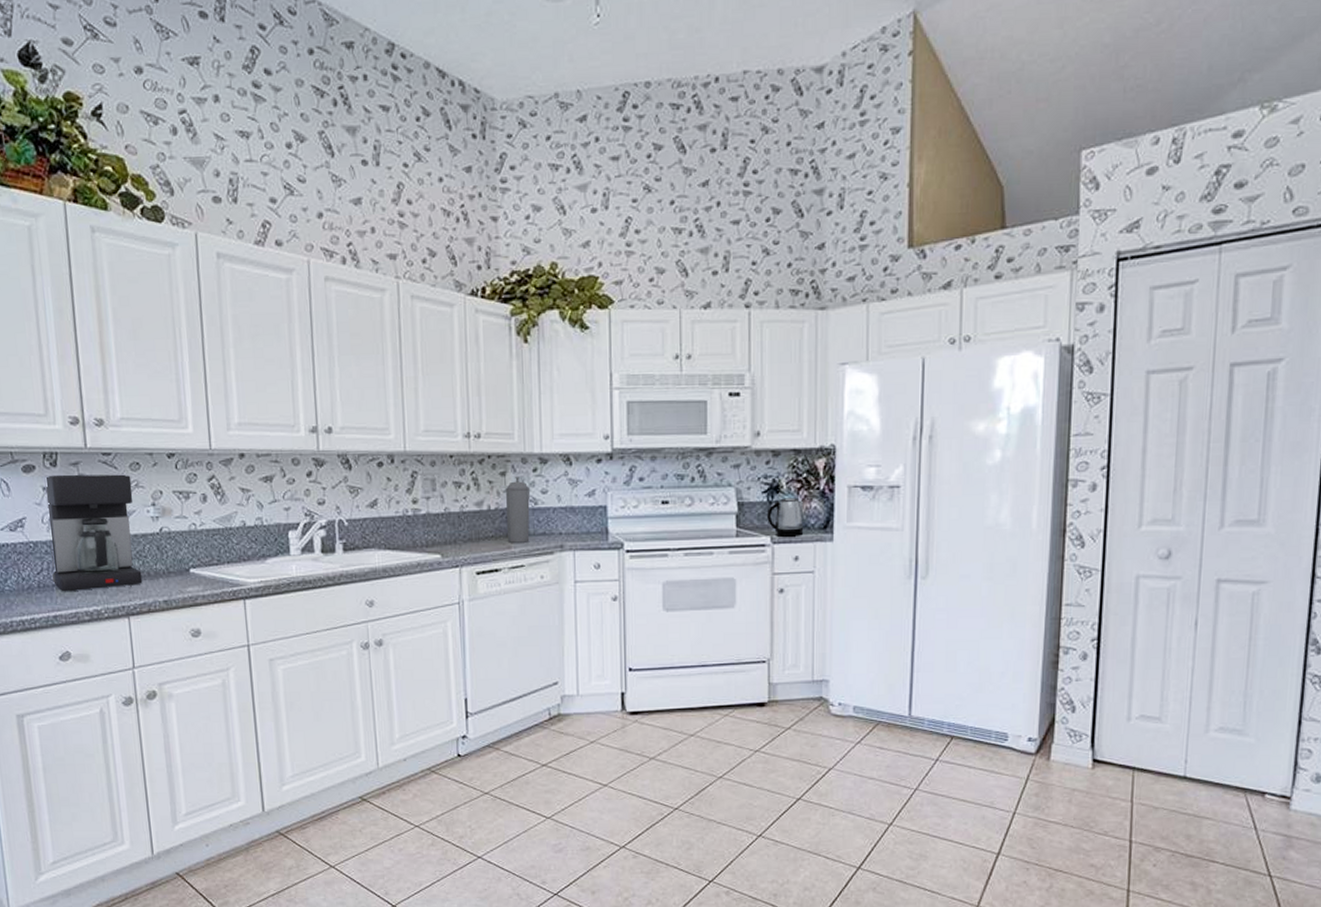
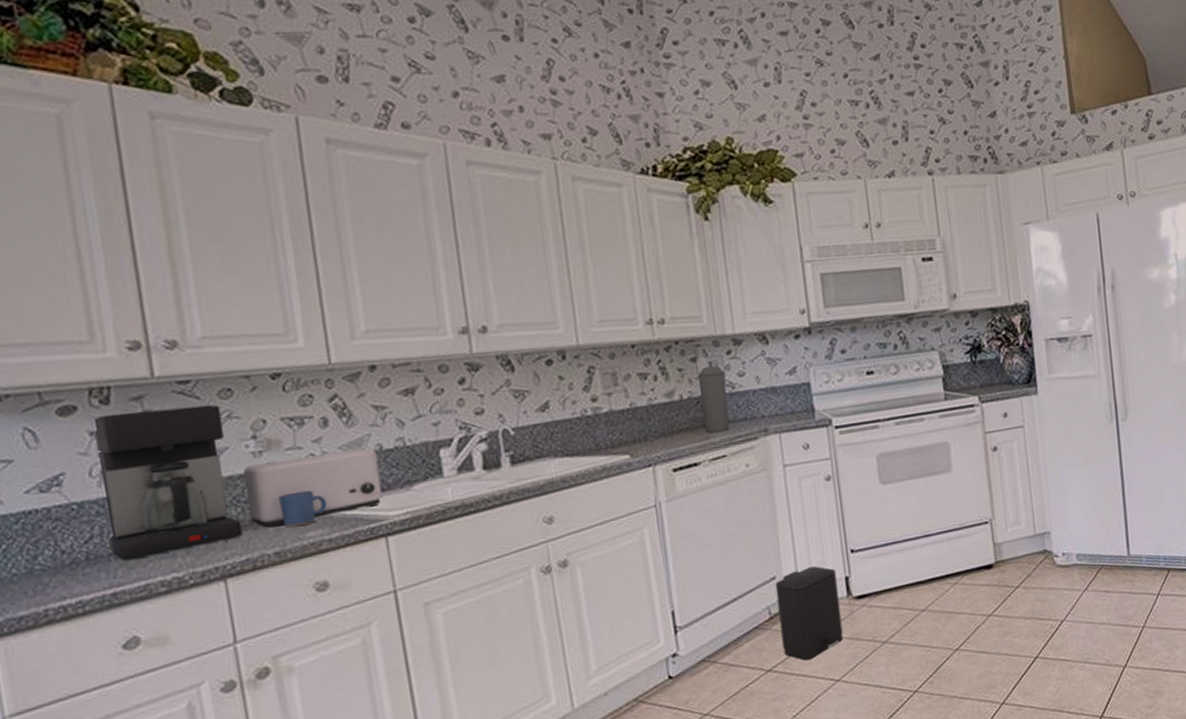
toaster: none [144,523,244,580] -> present [243,448,383,528]
mug: none [168,553,203,582] -> present [278,490,328,528]
pedal bin: none [557,678,614,762] -> present [775,566,843,661]
kettle: present [766,497,804,538] -> none [971,355,1010,396]

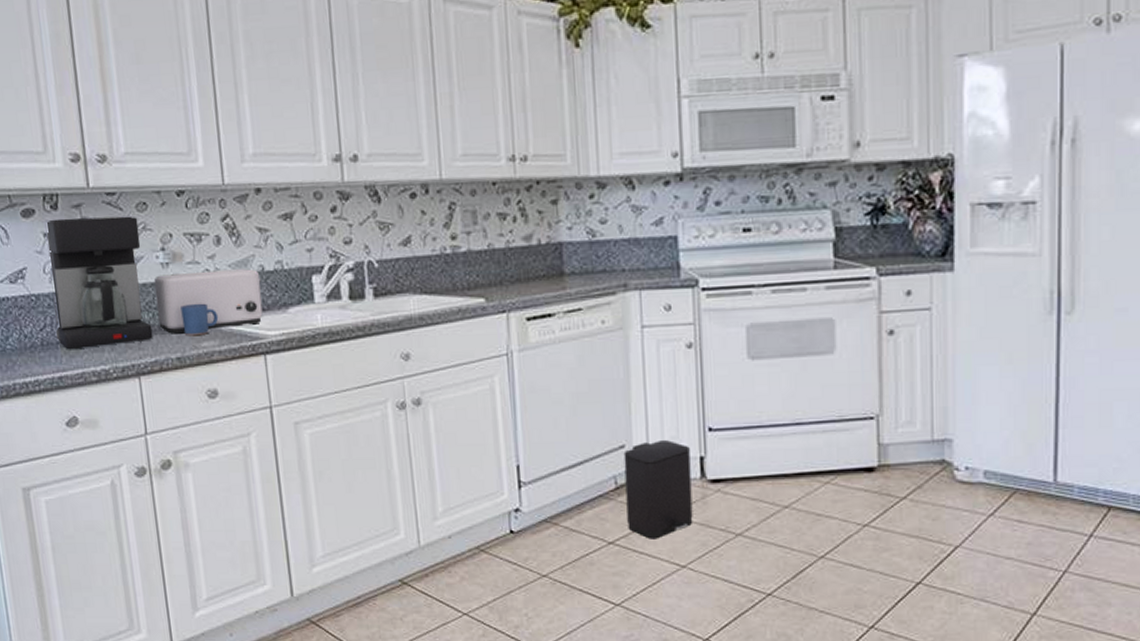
canister: present [697,361,730,433] -> none [557,205,588,283]

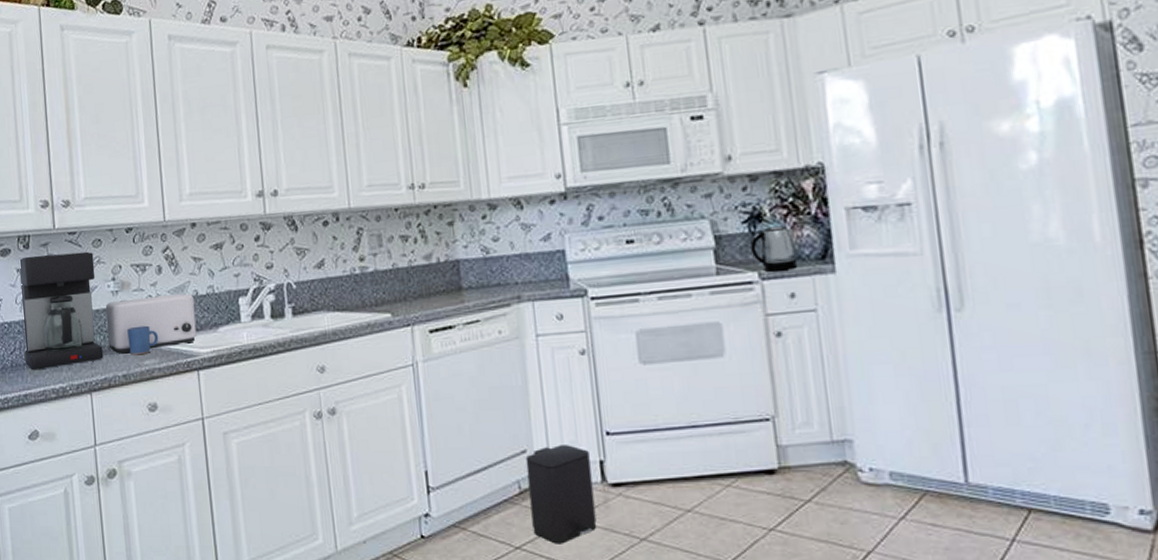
kettle: none [870,219,917,269] -> present [749,225,798,273]

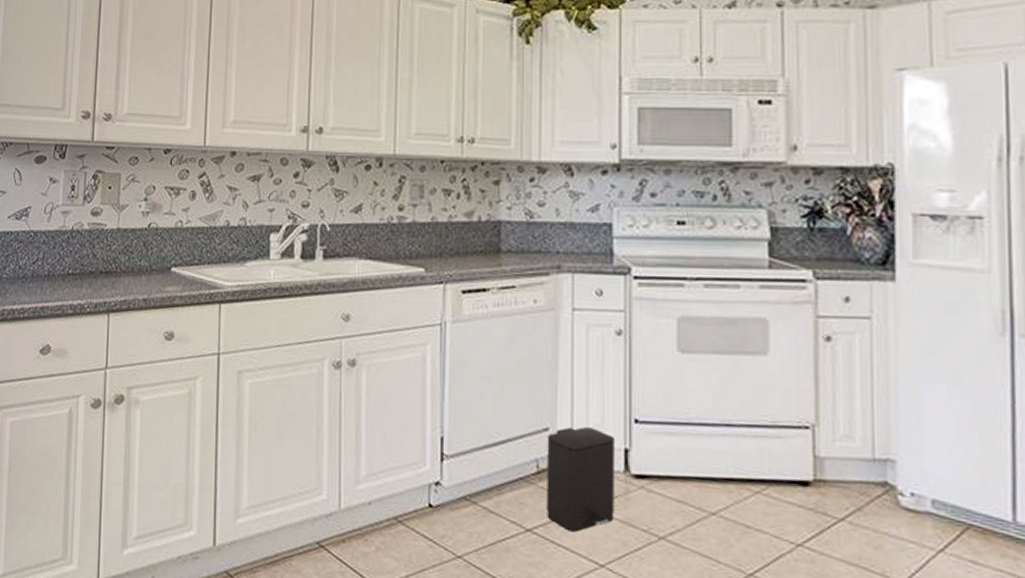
coffee maker: present [18,251,104,371] -> none [45,166,129,284]
toaster: present [105,293,197,354] -> none [132,221,225,277]
mug: present [127,325,159,356] -> none [152,250,184,281]
kettle: present [749,225,798,273] -> none [806,224,856,274]

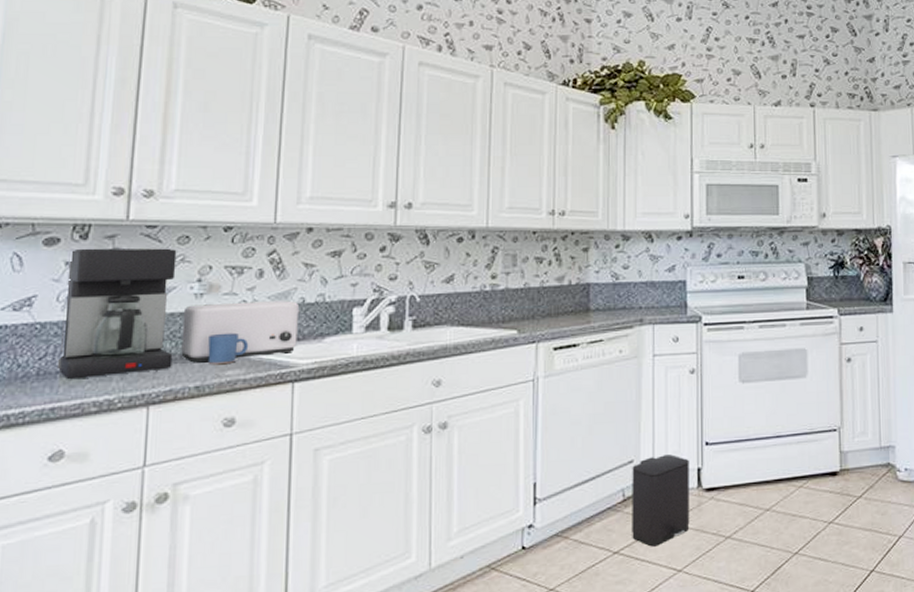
coffee maker: none [45,166,129,284] -> present [56,248,177,380]
toaster: none [132,221,225,277] -> present [181,299,300,363]
mug: none [152,250,184,281] -> present [207,332,249,365]

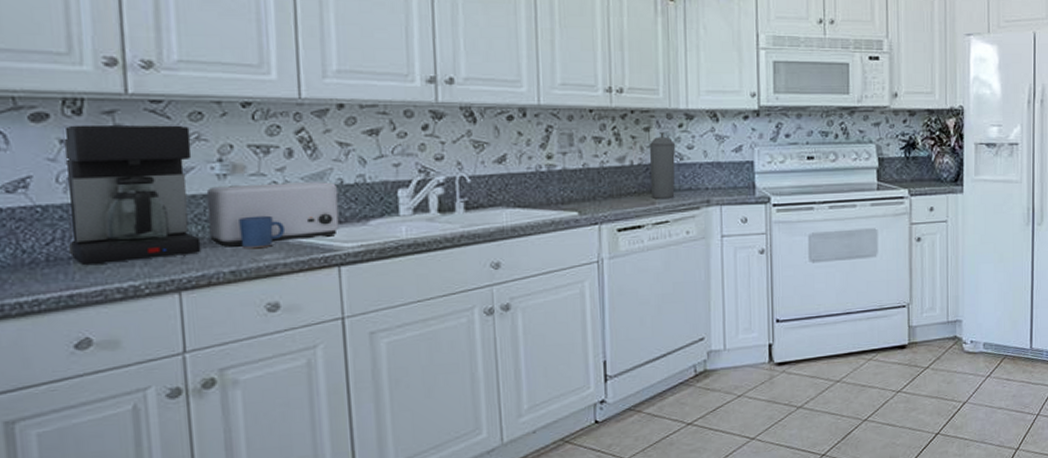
canister: none [586,253,612,318] -> present [649,132,676,199]
pedal bin: present [632,454,690,547] -> none [703,332,762,418]

